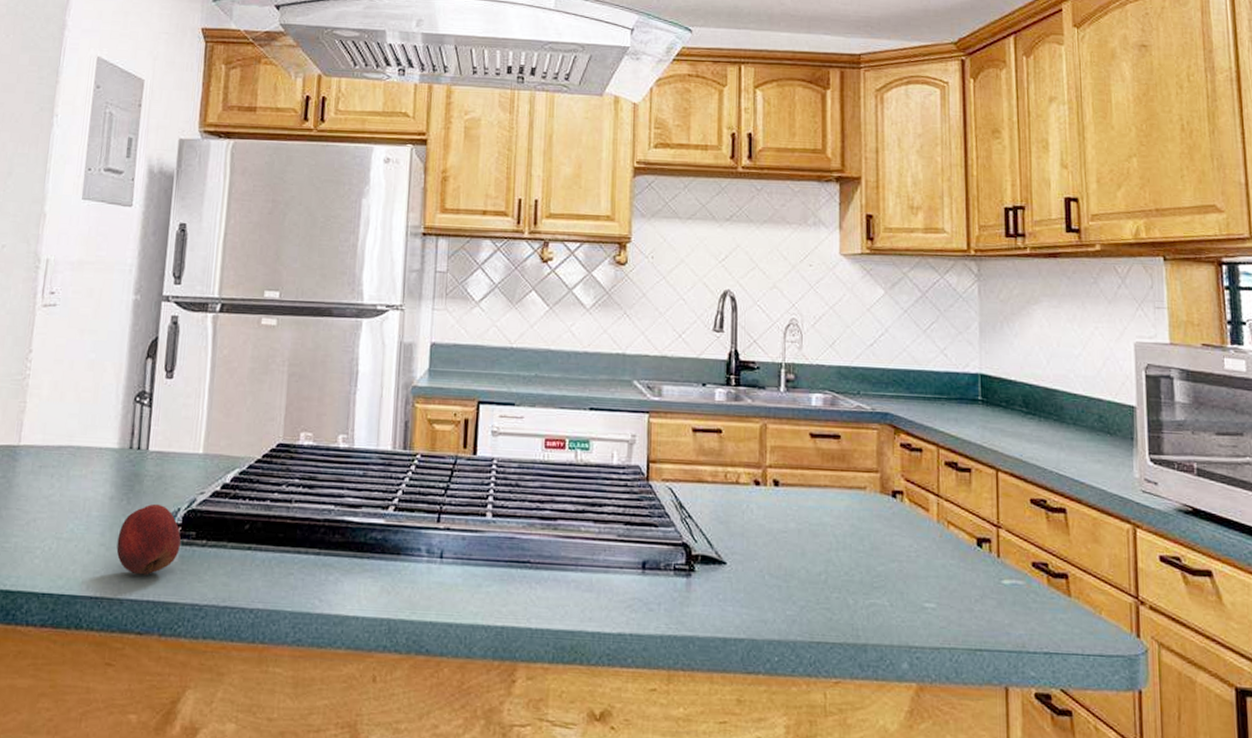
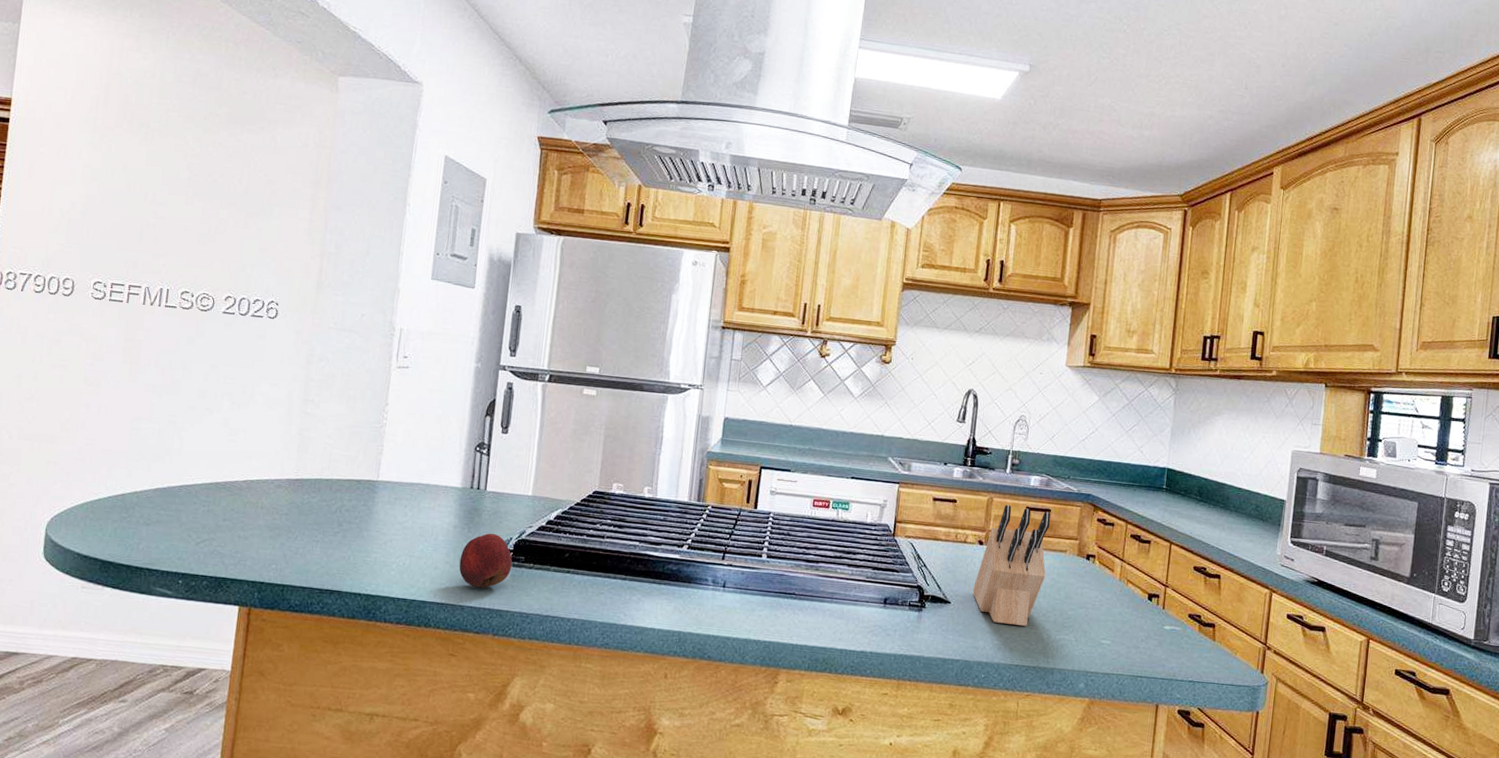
knife block: none [752,432,844,590] -> present [972,505,1051,627]

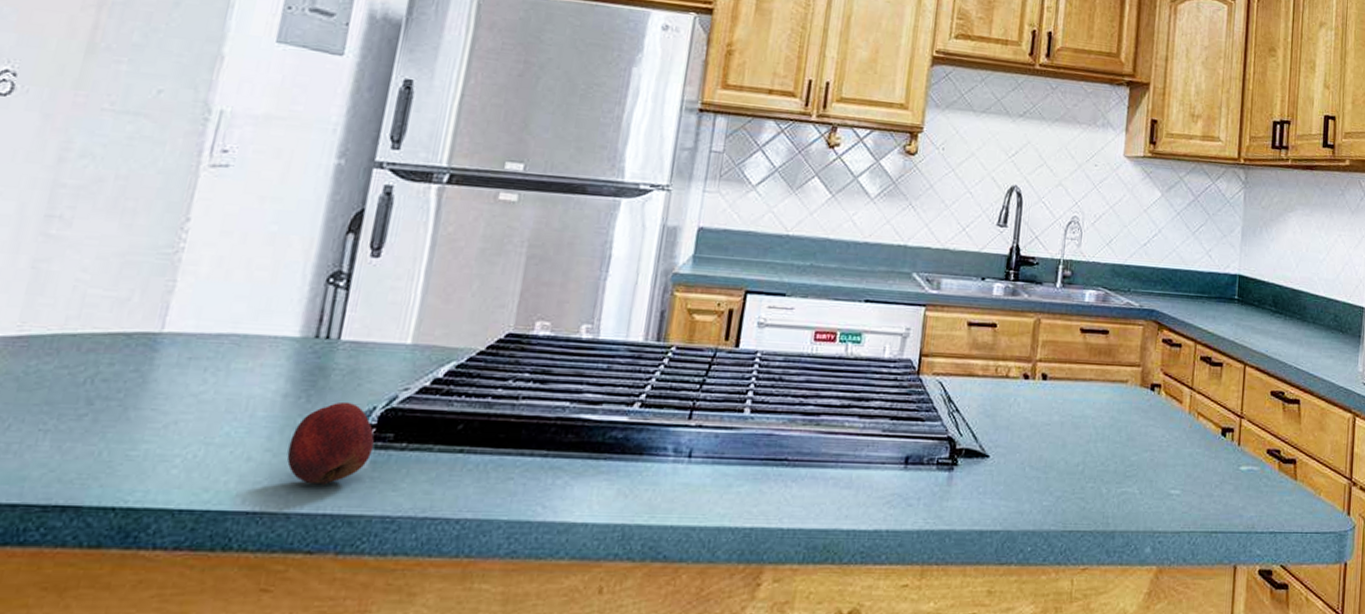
knife block: present [972,505,1051,627] -> none [1016,327,1109,481]

